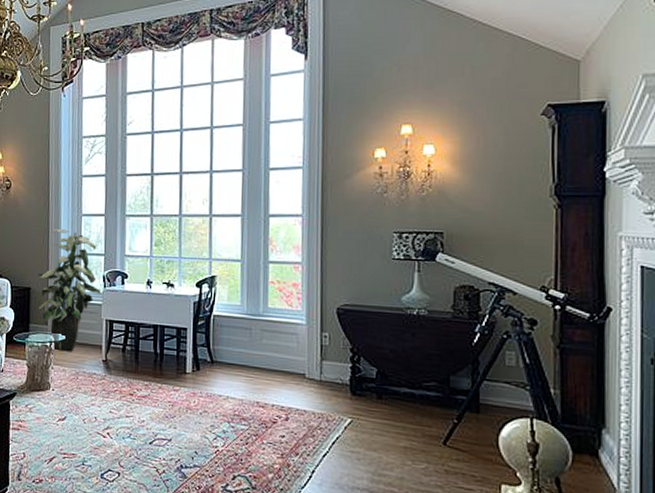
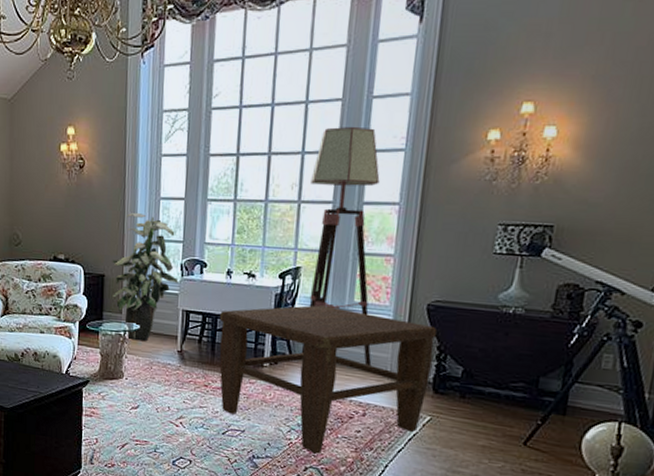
coffee table: none [141,311,349,462] -> present [219,305,438,454]
floor lamp: none [220,147,290,370] -> present [301,126,380,366]

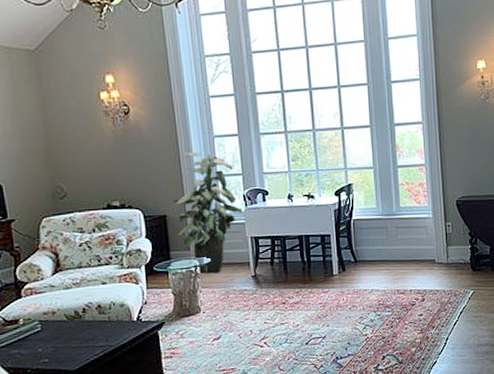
coffee table: present [219,305,438,454] -> none [287,213,468,343]
floor lamp: present [301,126,380,366] -> none [349,62,422,258]

